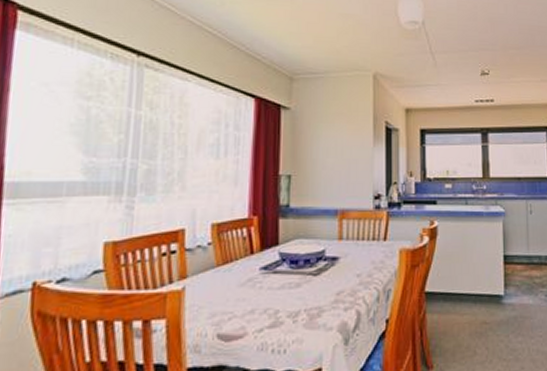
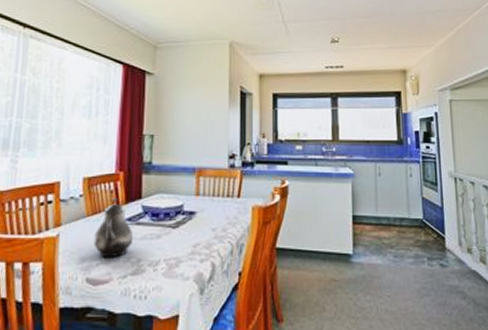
teapot: none [225,244,269,311] -> present [93,197,133,258]

